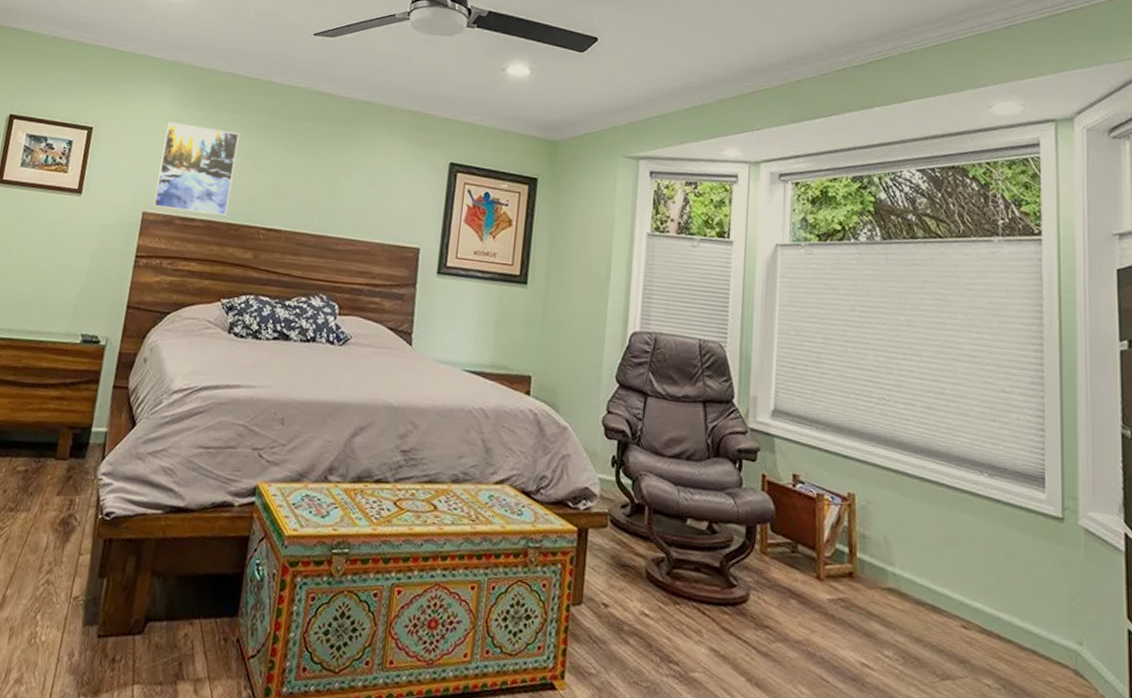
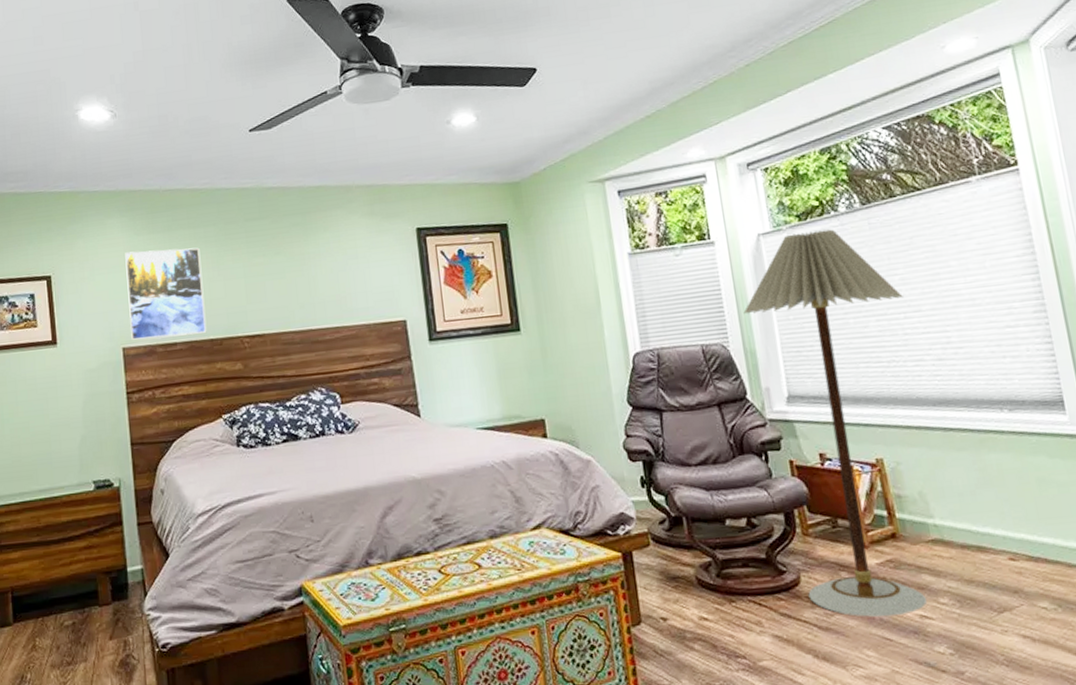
floor lamp: none [747,251,906,659] -> present [743,229,928,618]

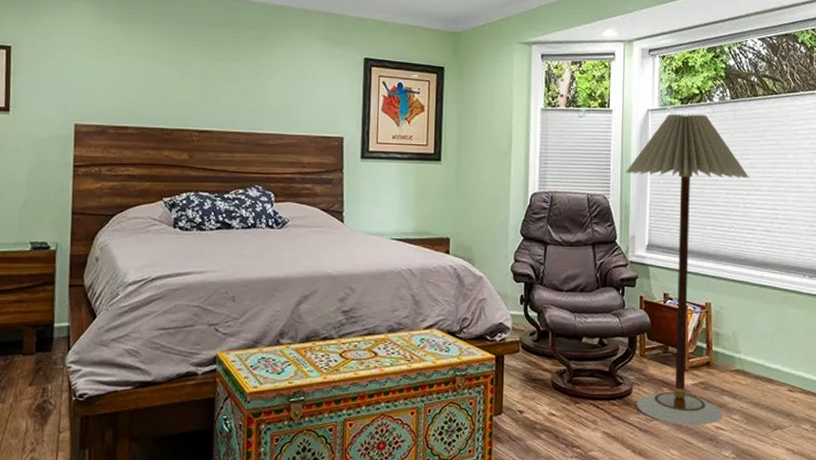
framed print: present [125,247,207,340] -> none [85,36,162,122]

